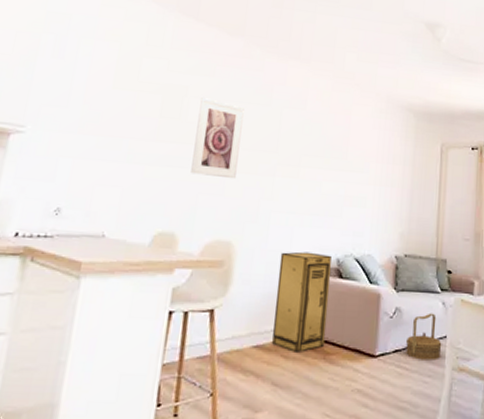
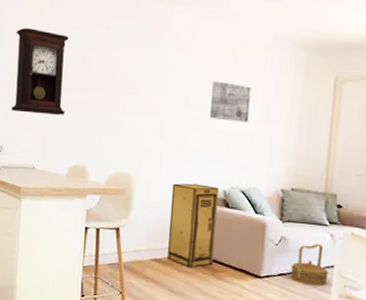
pendulum clock: none [79,64,165,171] -> present [11,28,69,115]
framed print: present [191,98,244,179] -> none [94,50,136,121]
wall art: none [323,140,365,185] -> present [209,81,252,122]

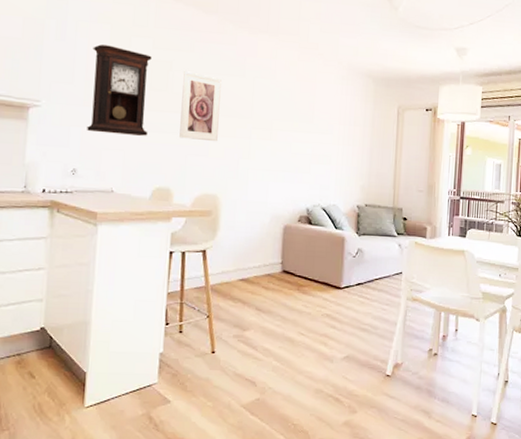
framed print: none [94,50,136,121] -> present [179,71,222,142]
storage cabinet: present [168,183,219,269] -> none [255,202,302,286]
wall art: present [209,81,252,122] -> none [292,105,329,145]
basket: present [291,243,329,287] -> none [367,253,398,292]

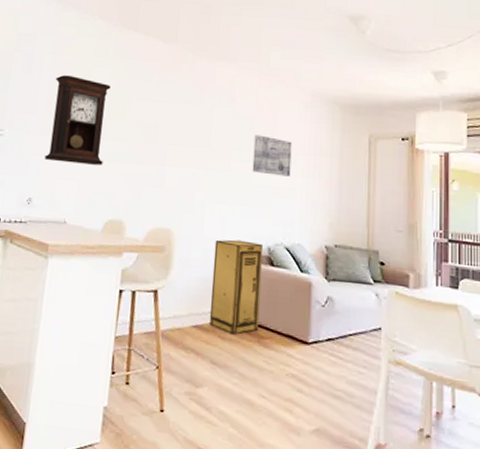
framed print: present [179,71,222,142] -> none [134,100,179,173]
storage cabinet: none [255,202,302,286] -> present [210,239,263,336]
wall art: none [292,105,329,145] -> present [252,134,292,177]

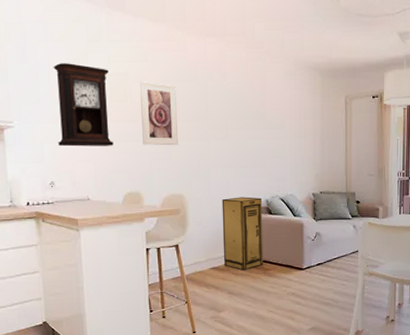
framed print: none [134,100,179,173] -> present [140,81,178,146]
wall art: present [252,134,292,177] -> none [247,104,281,139]

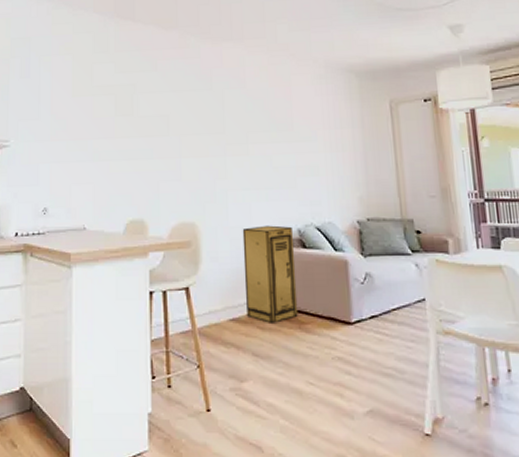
pendulum clock: present [53,63,114,147] -> none [55,76,116,167]
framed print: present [140,81,178,146] -> none [148,92,190,164]

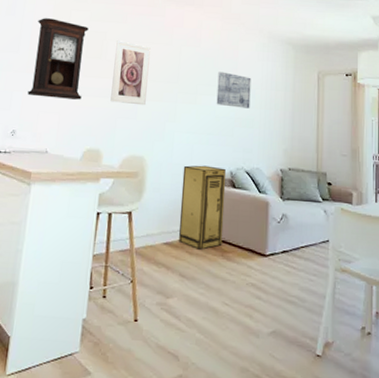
pendulum clock: none [55,76,116,167] -> present [27,18,89,100]
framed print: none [148,92,190,164] -> present [110,40,151,106]
wall art: none [270,114,313,154] -> present [216,71,251,109]

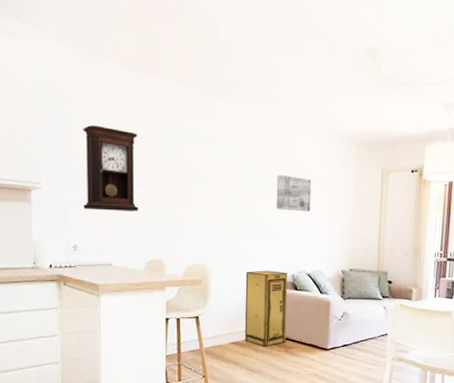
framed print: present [110,40,151,106] -> none [168,146,205,214]

